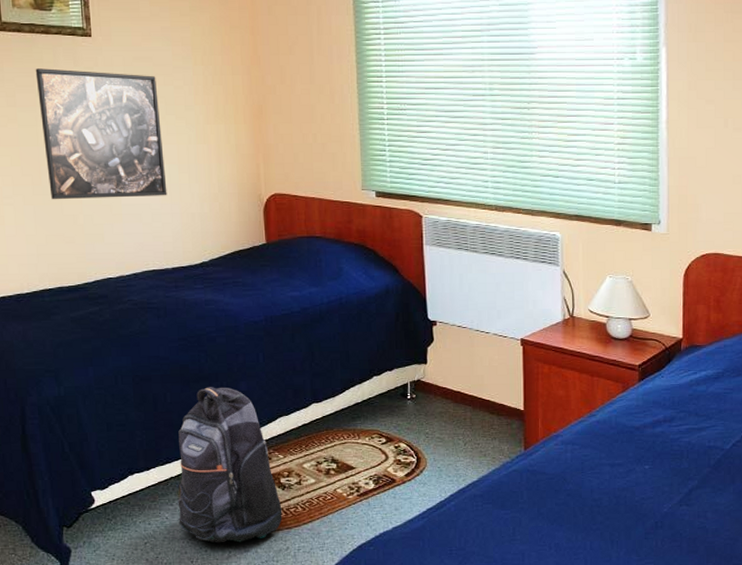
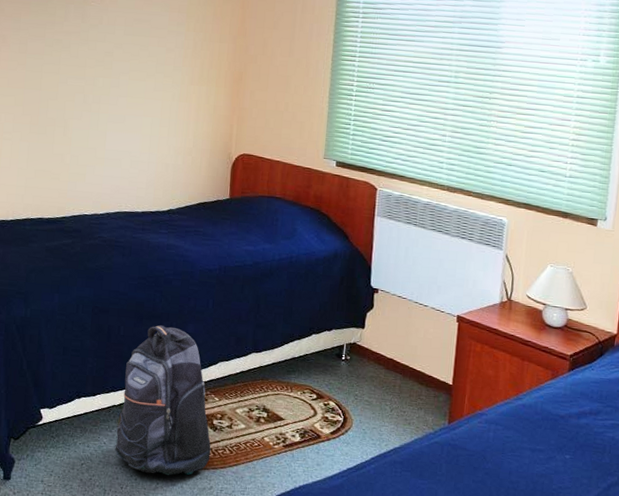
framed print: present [35,68,167,200] -> none [44,21,152,146]

